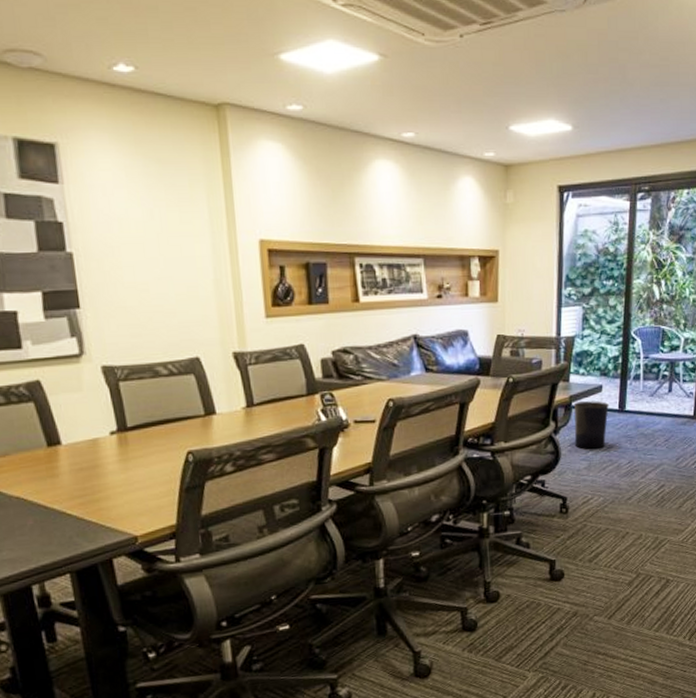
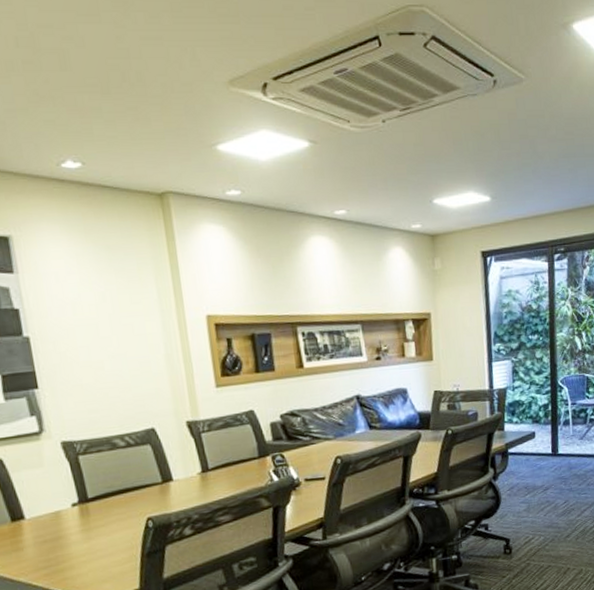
waste bin: present [573,401,609,450] -> none [509,446,543,493]

